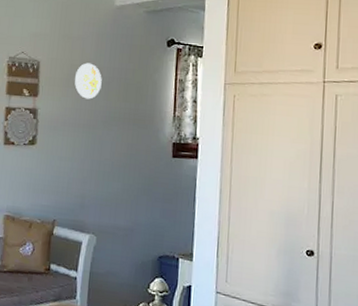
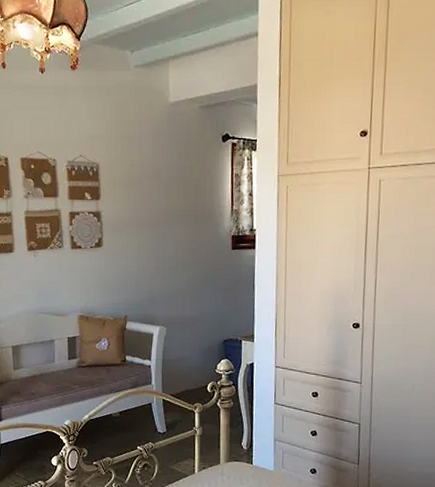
decorative plate: present [74,63,102,99] -> none [134,162,161,199]

